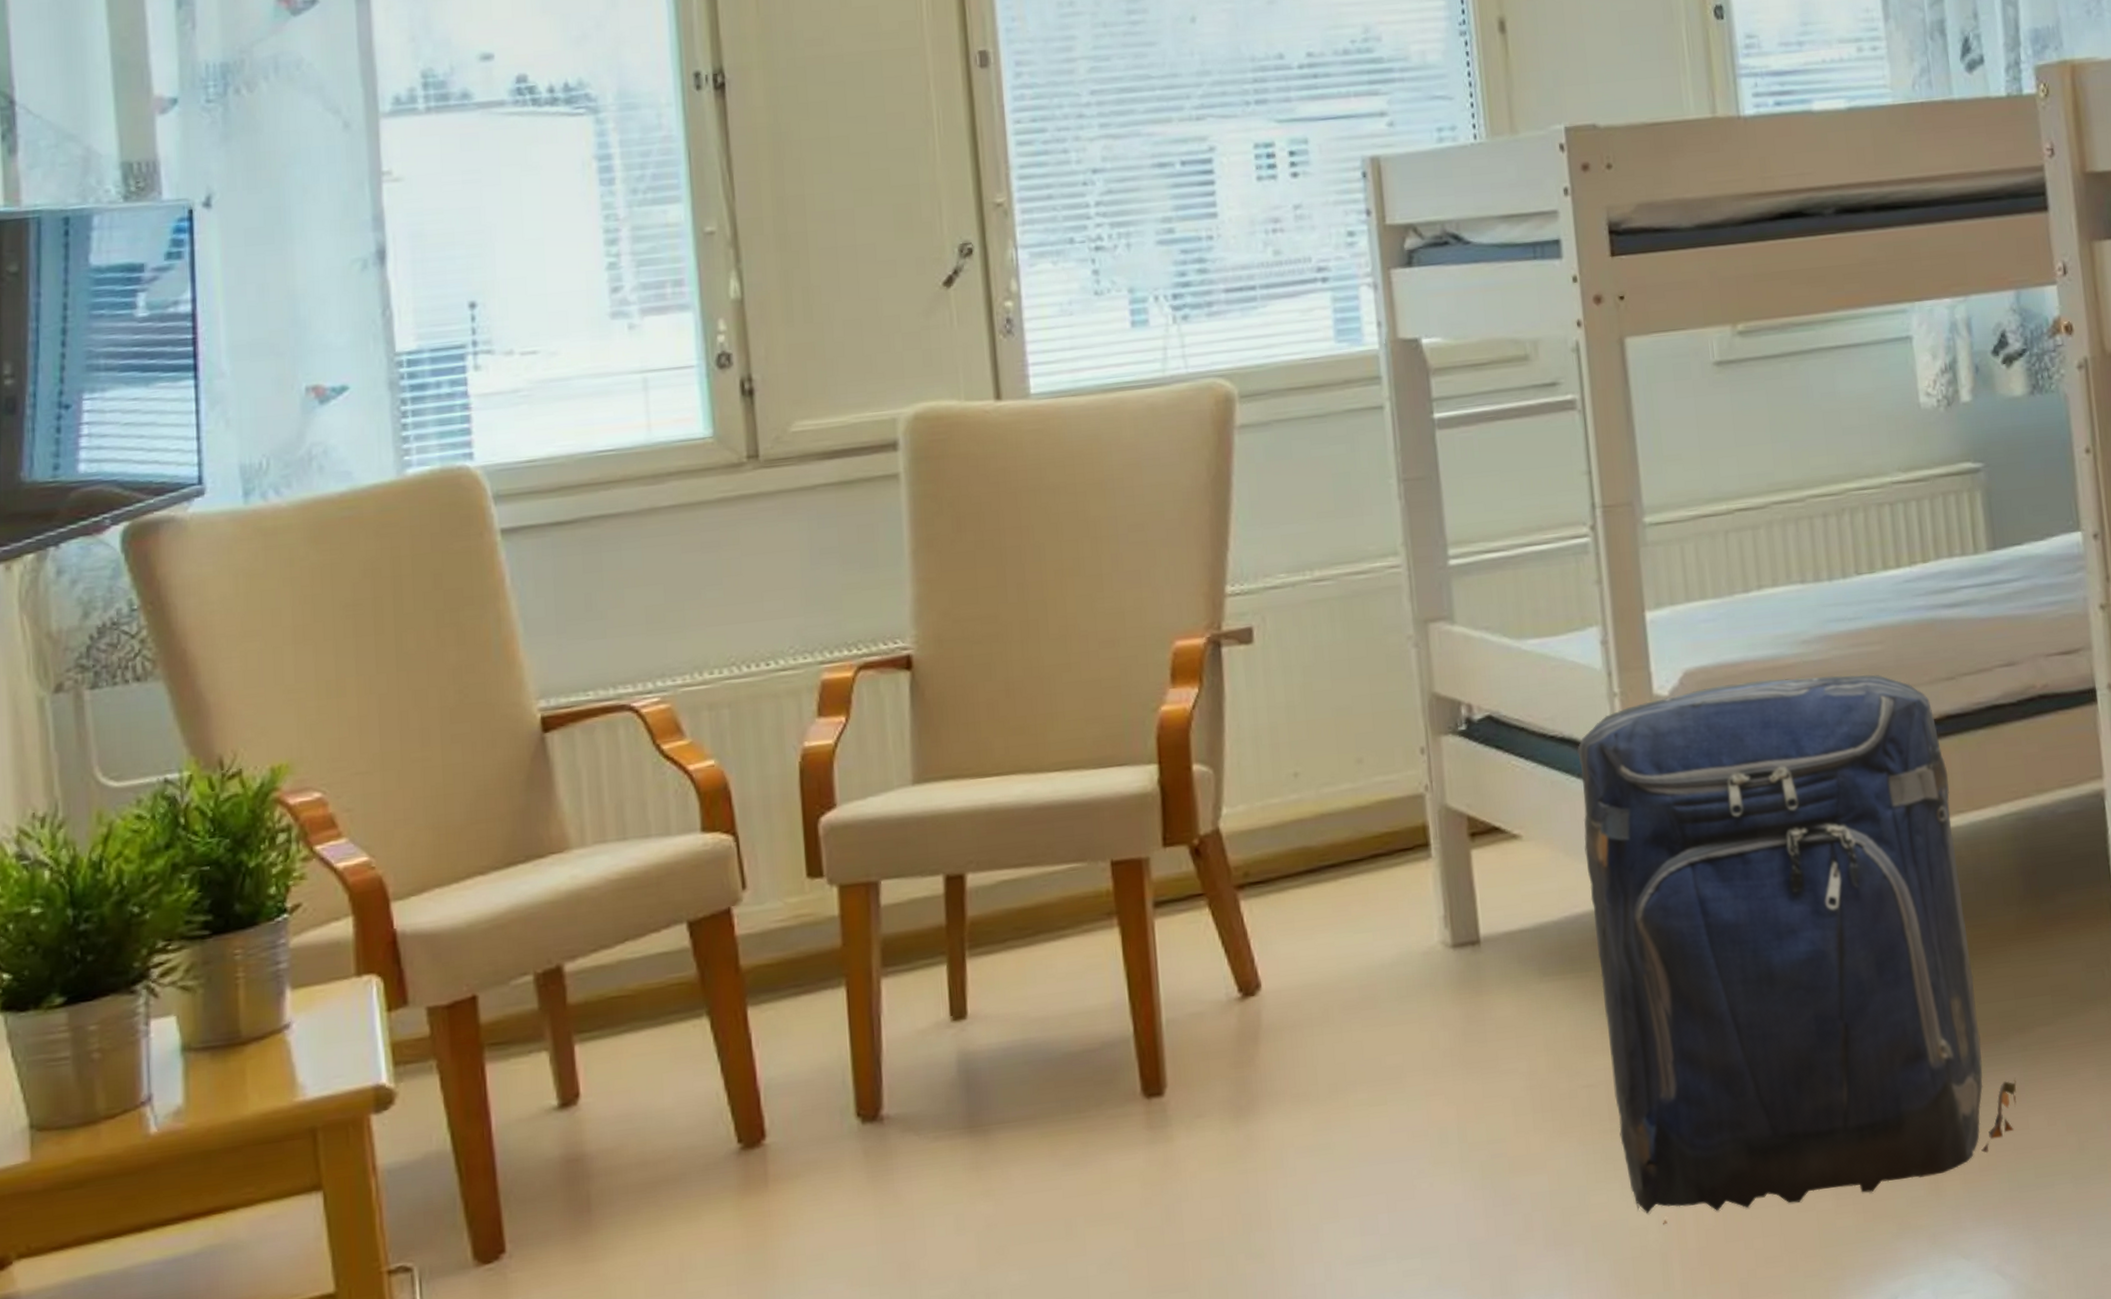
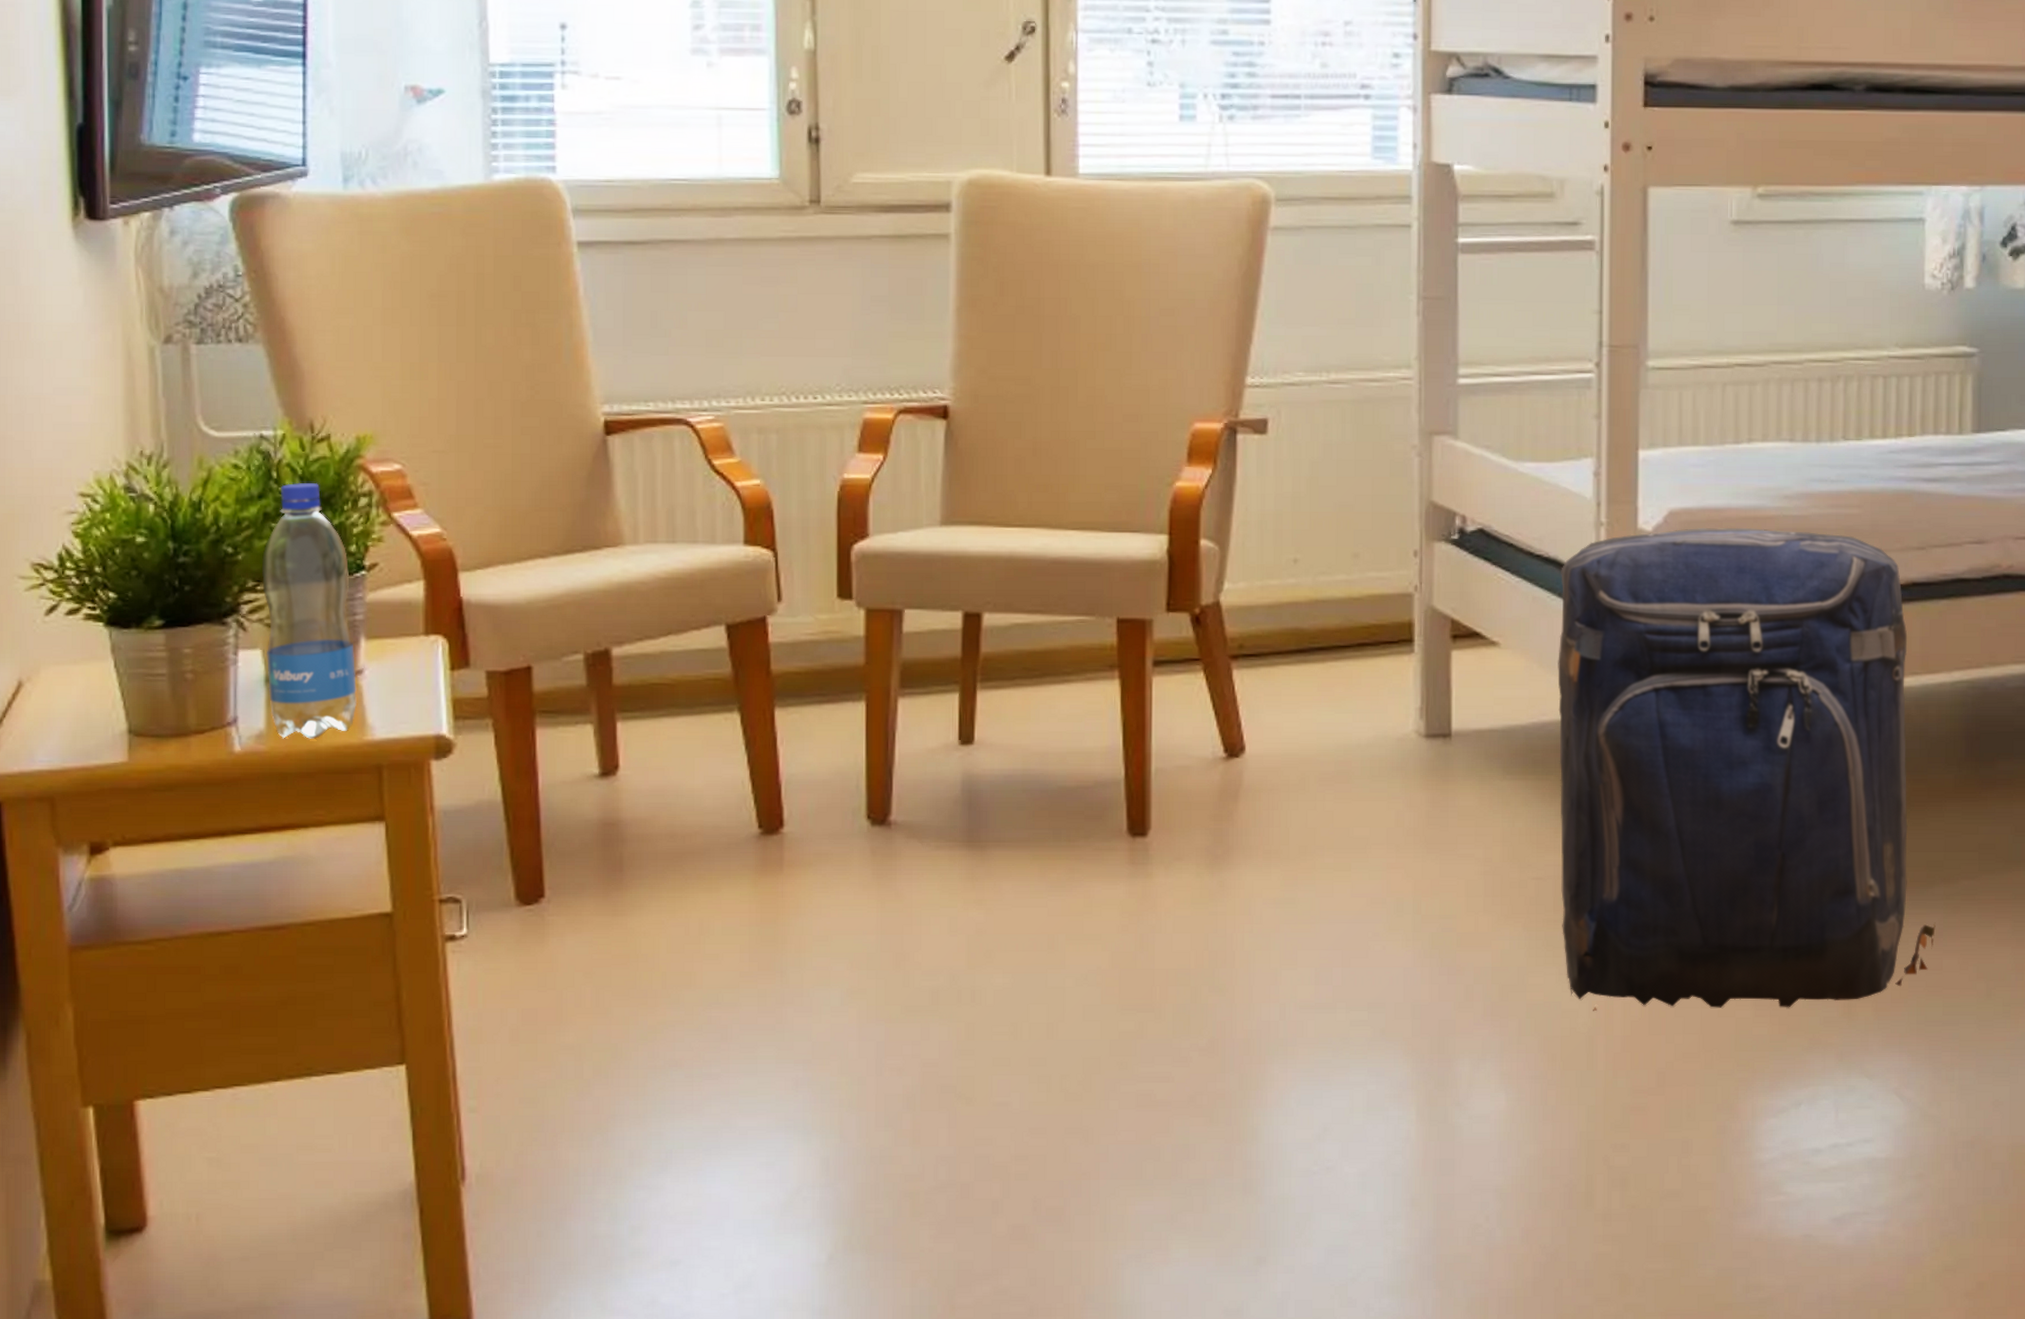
bottle: none [172,824,286,1112] -> present [262,482,358,739]

